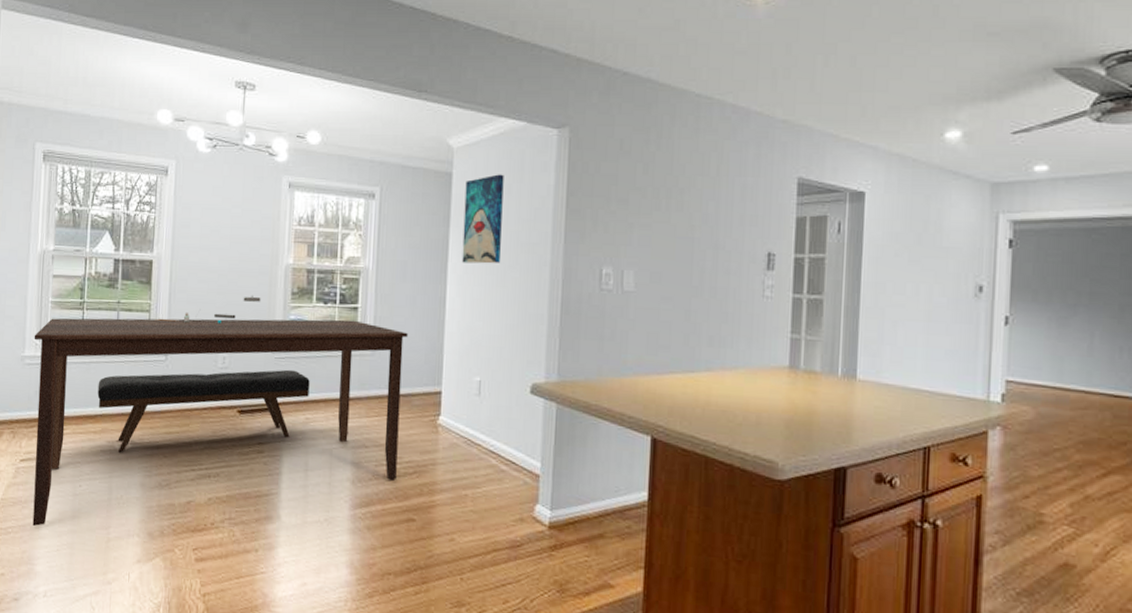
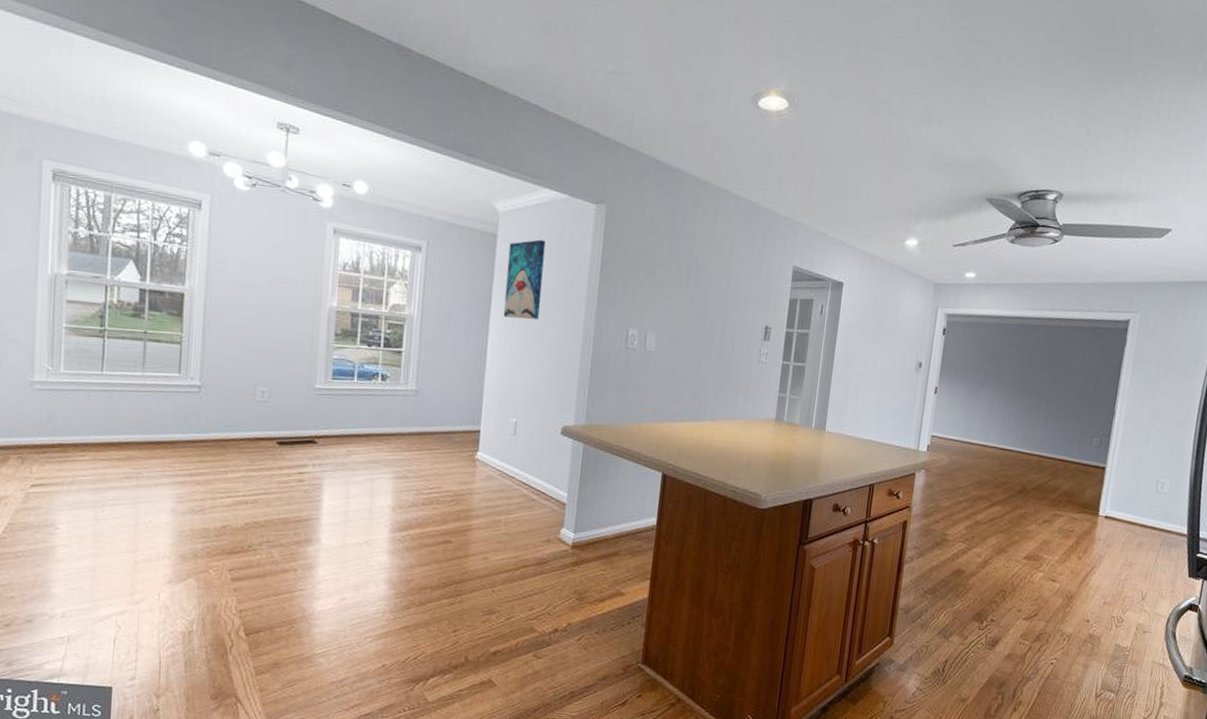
dining table: present [32,295,408,527] -> none [44,333,450,551]

